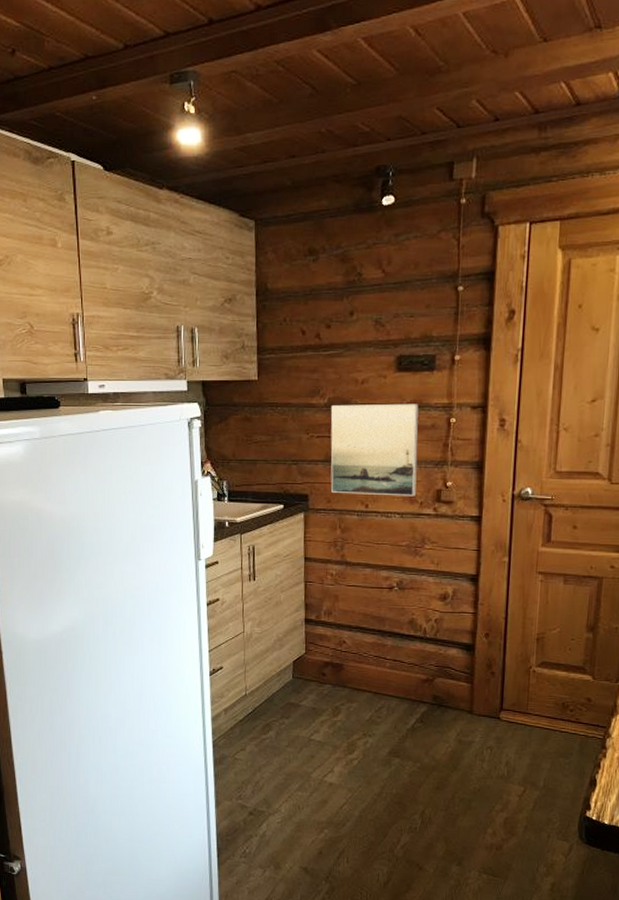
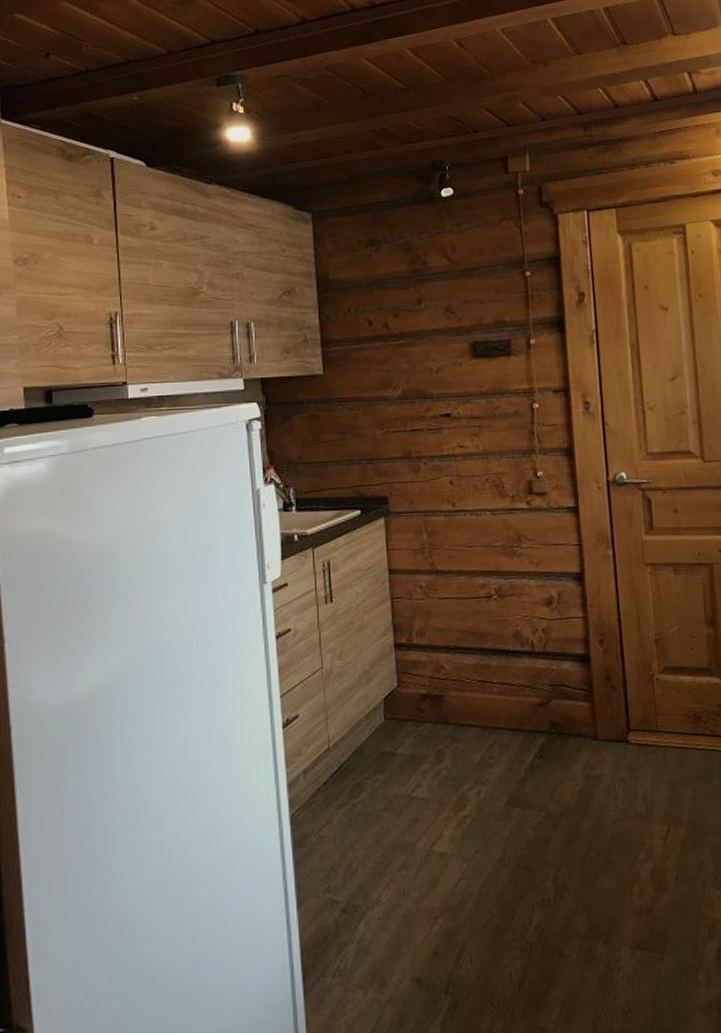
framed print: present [330,403,419,497] -> none [405,390,506,493]

